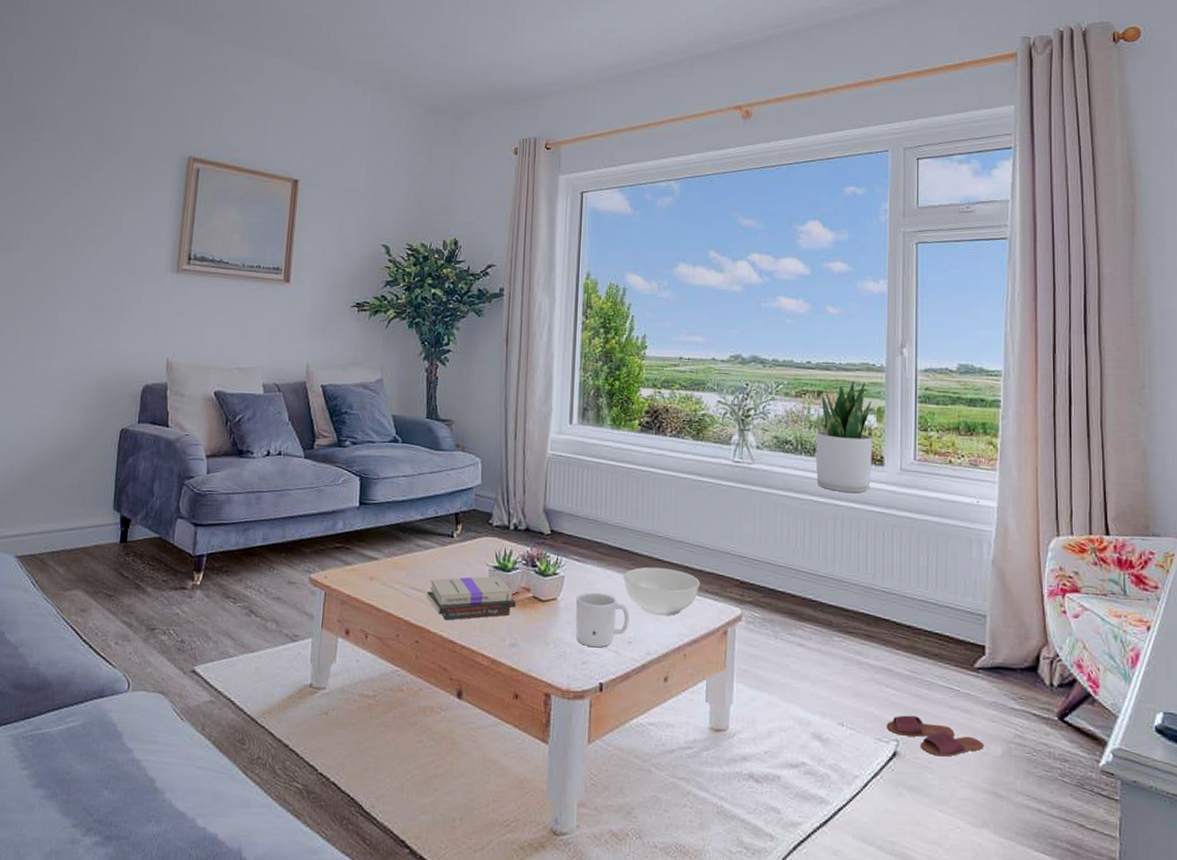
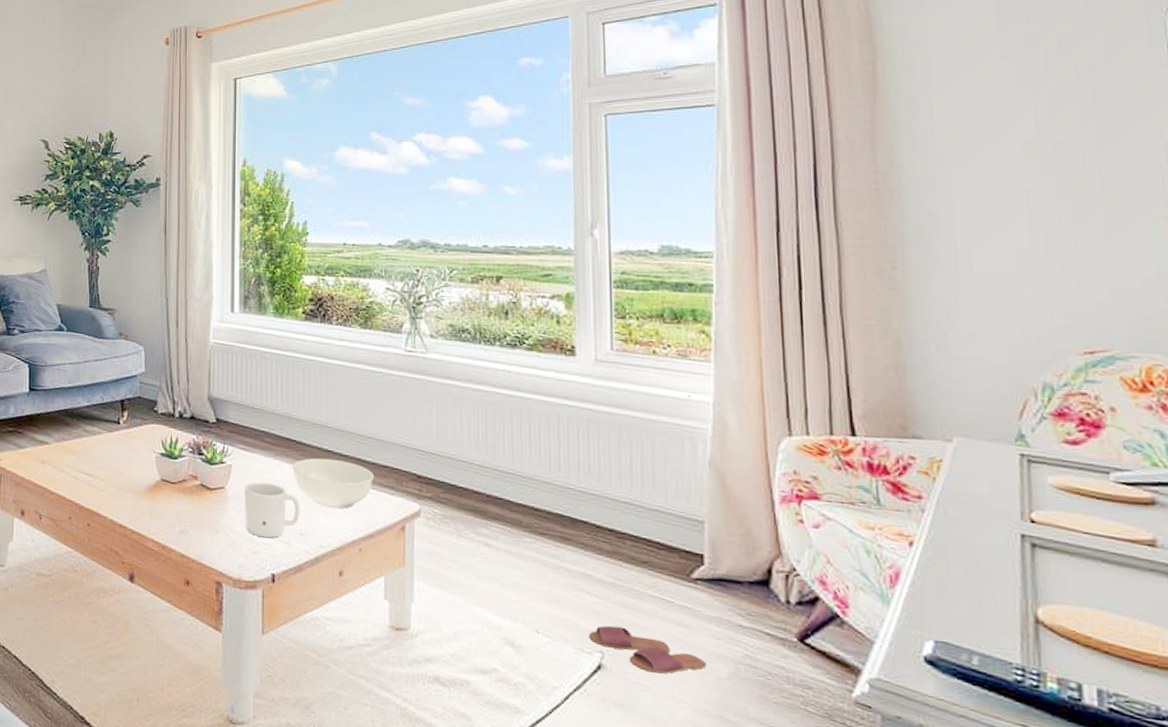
books: present [426,575,516,621] -> none [96,462,184,505]
planter: present [815,380,874,493] -> none [496,264,562,386]

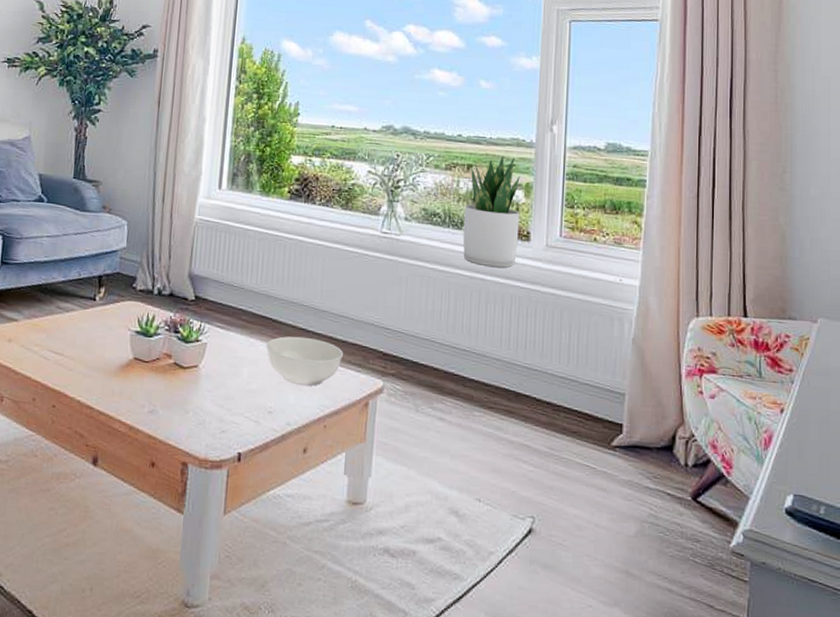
mug: present [245,482,300,538] -> none [215,360,271,417]
planter: none [496,264,562,386] -> present [462,155,522,268]
slippers: present [588,625,707,674] -> none [523,492,619,535]

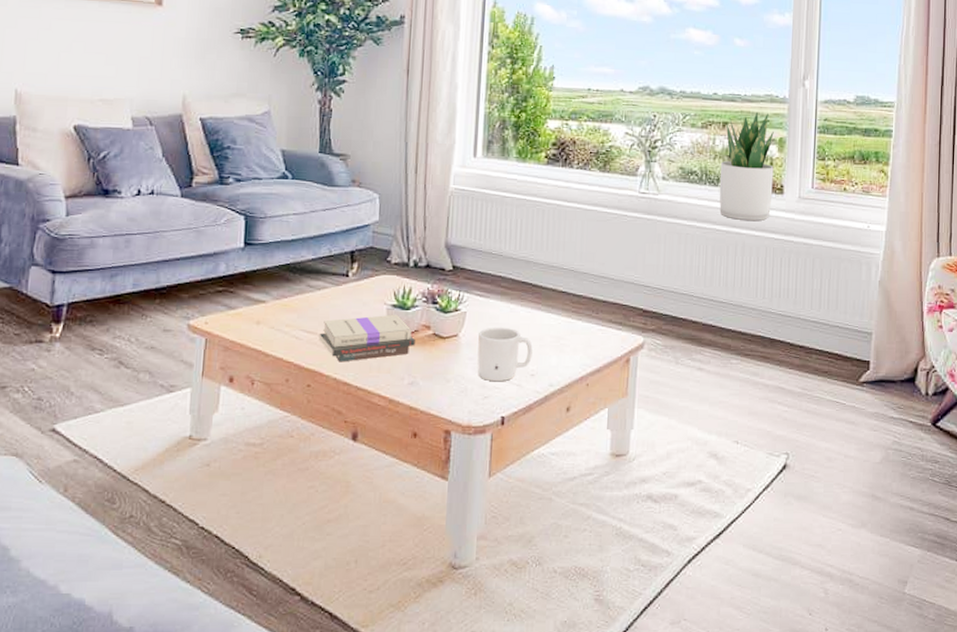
books: none [65,340,157,386] -> present [318,314,415,362]
mug: none [215,360,271,417] -> present [477,327,533,382]
bowl: present [266,336,344,386] -> none [527,299,605,347]

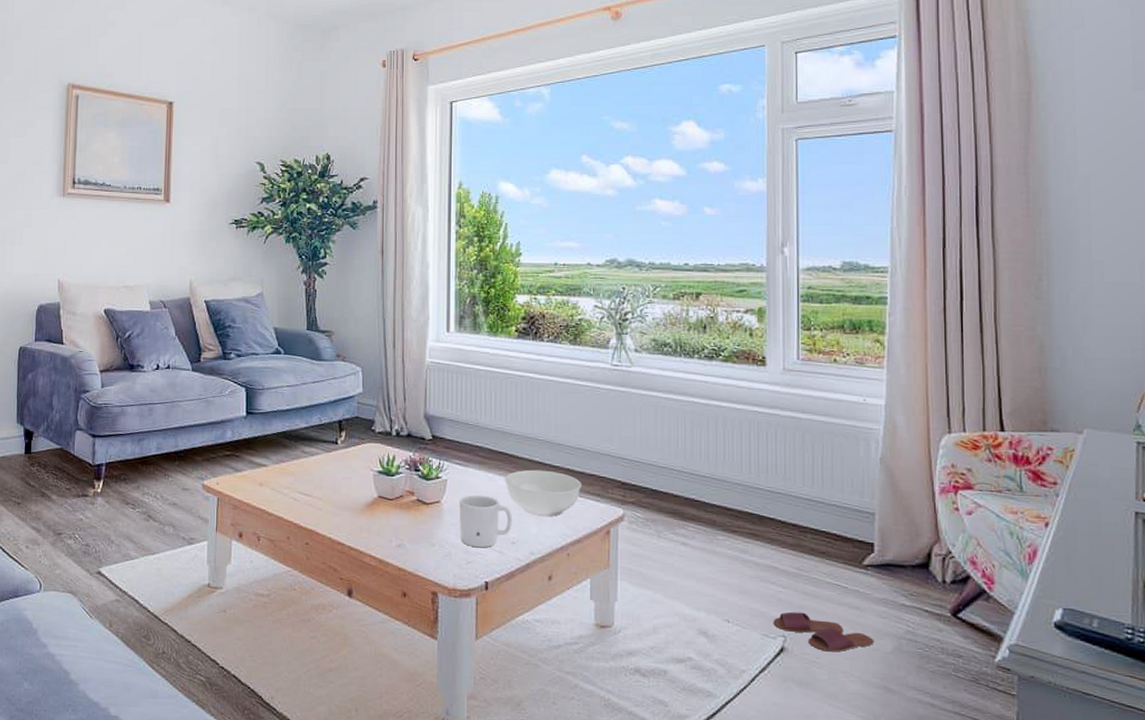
books: present [318,314,415,362] -> none [314,480,401,524]
bowl: none [527,299,605,347] -> present [505,469,582,516]
planter: present [719,111,776,222] -> none [695,281,755,394]
slippers: none [778,430,866,466] -> present [773,611,875,652]

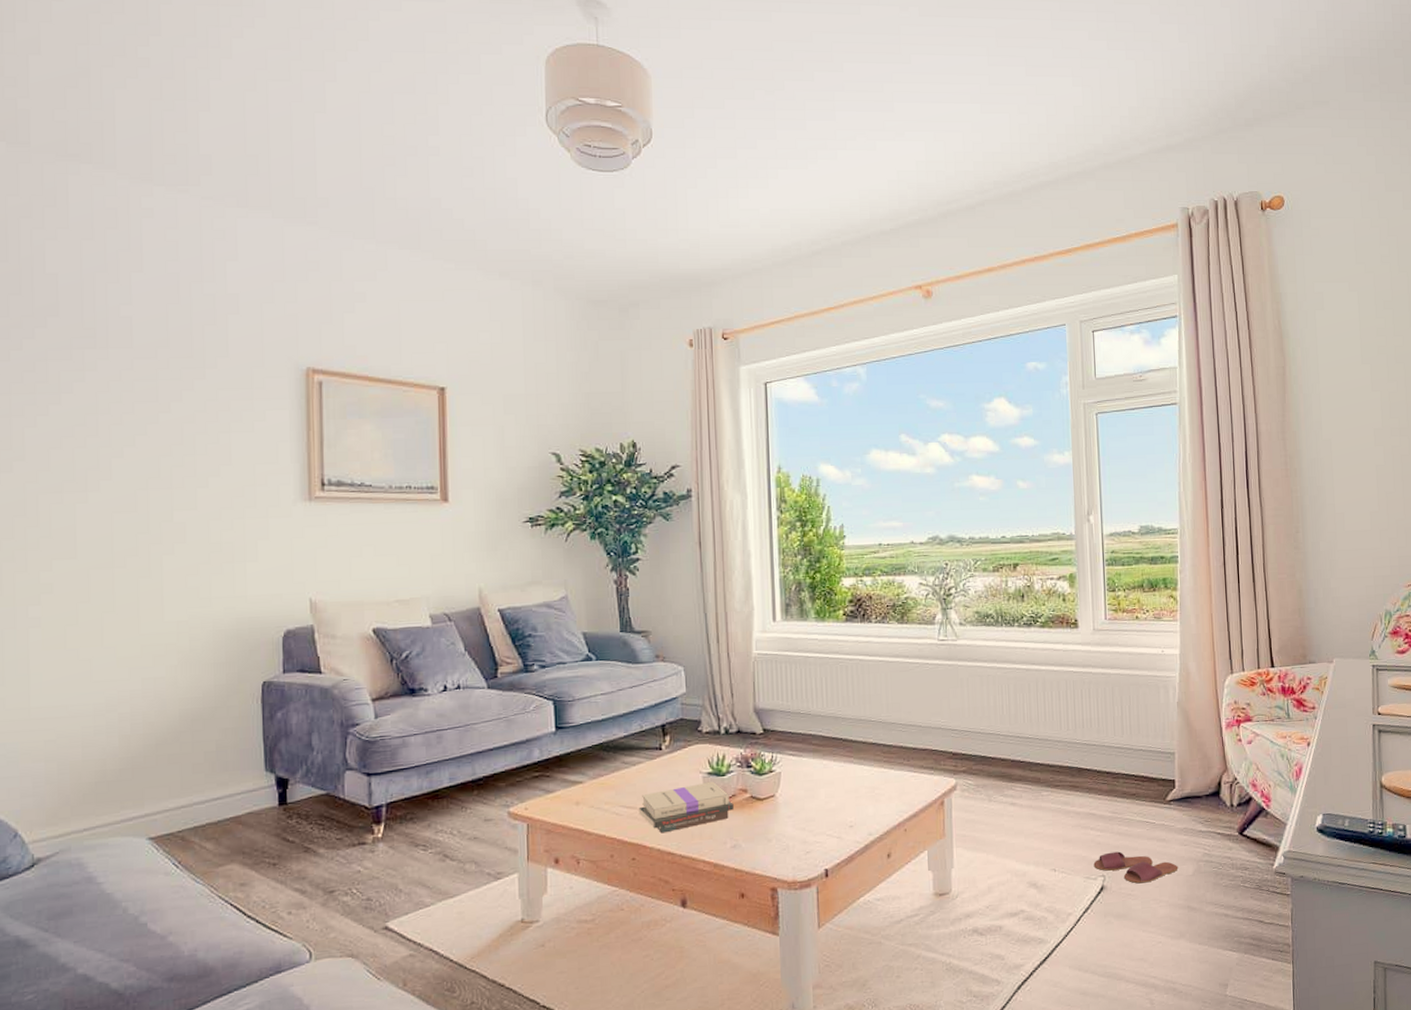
books: none [314,480,401,524] -> present [638,781,734,834]
mug: present [459,494,512,548] -> none [795,783,849,837]
bowl: present [505,469,582,516] -> none [840,750,916,796]

